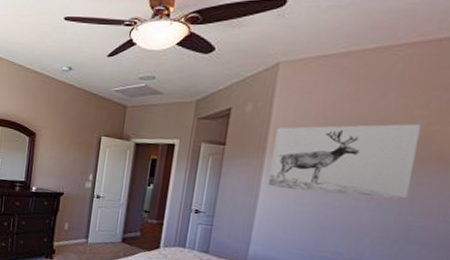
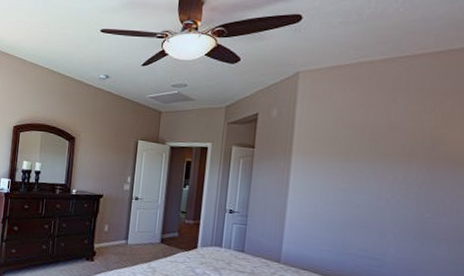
wall art: present [267,123,421,200] -> none [295,127,429,198]

